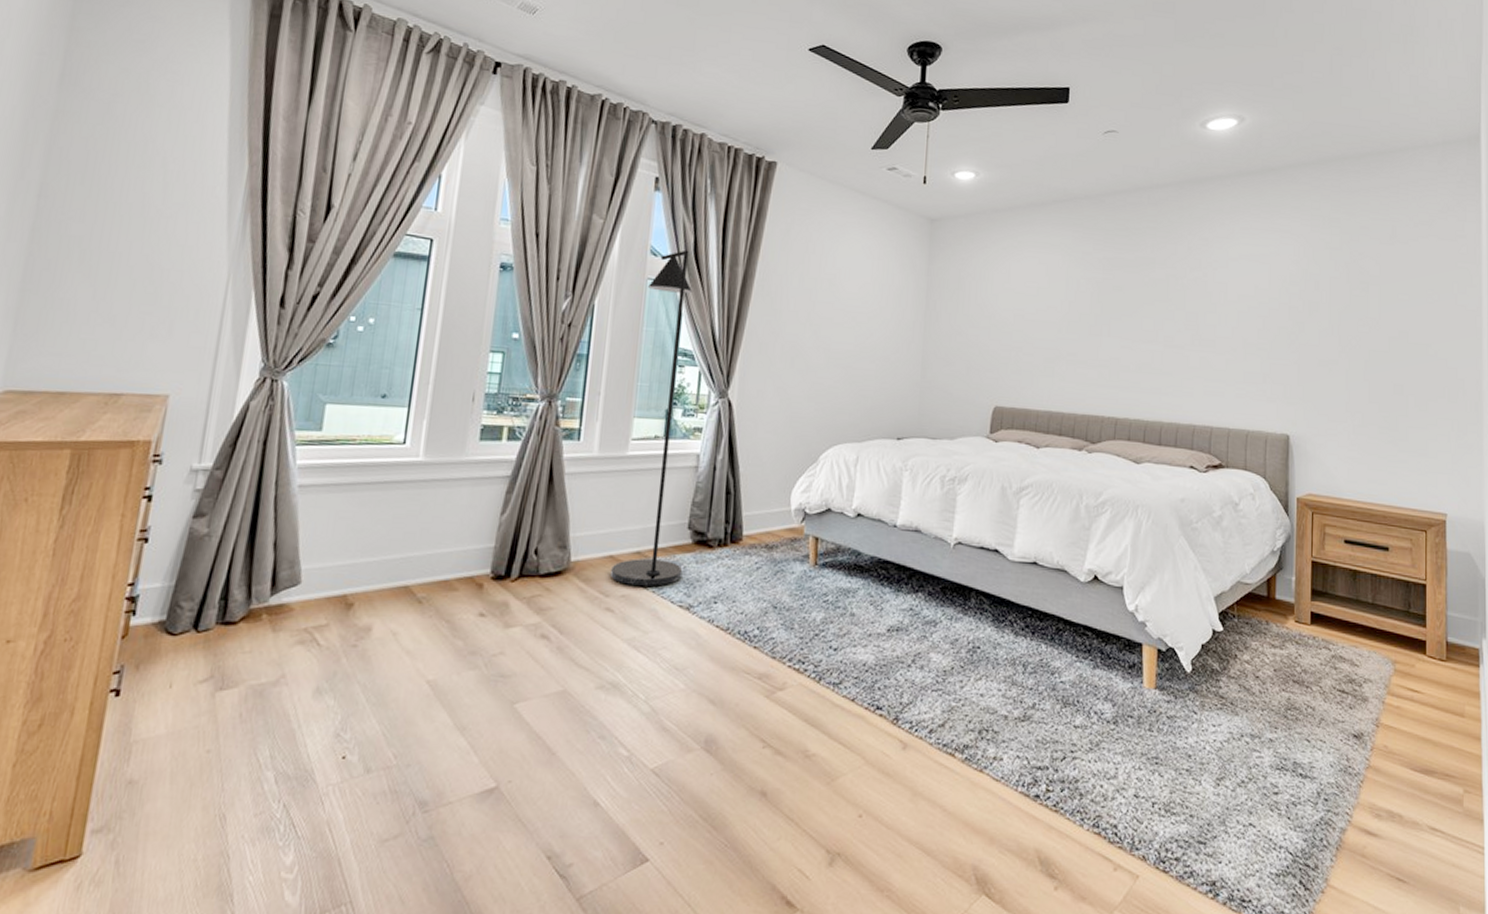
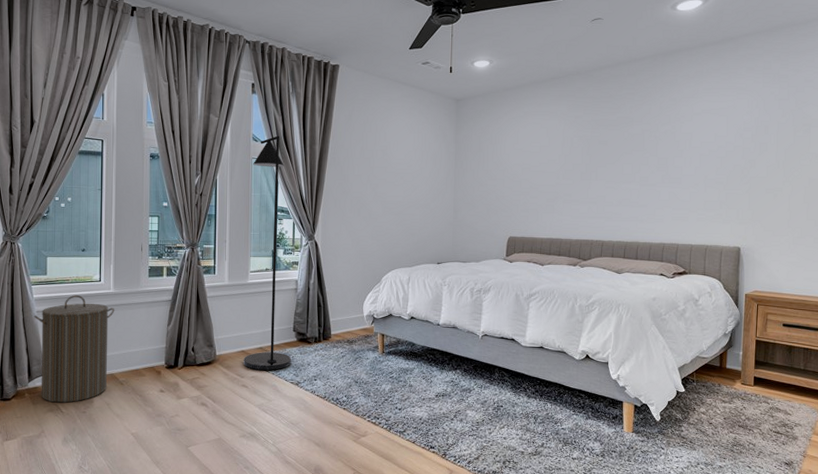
laundry hamper: none [287,463,423,631] -> present [33,295,115,403]

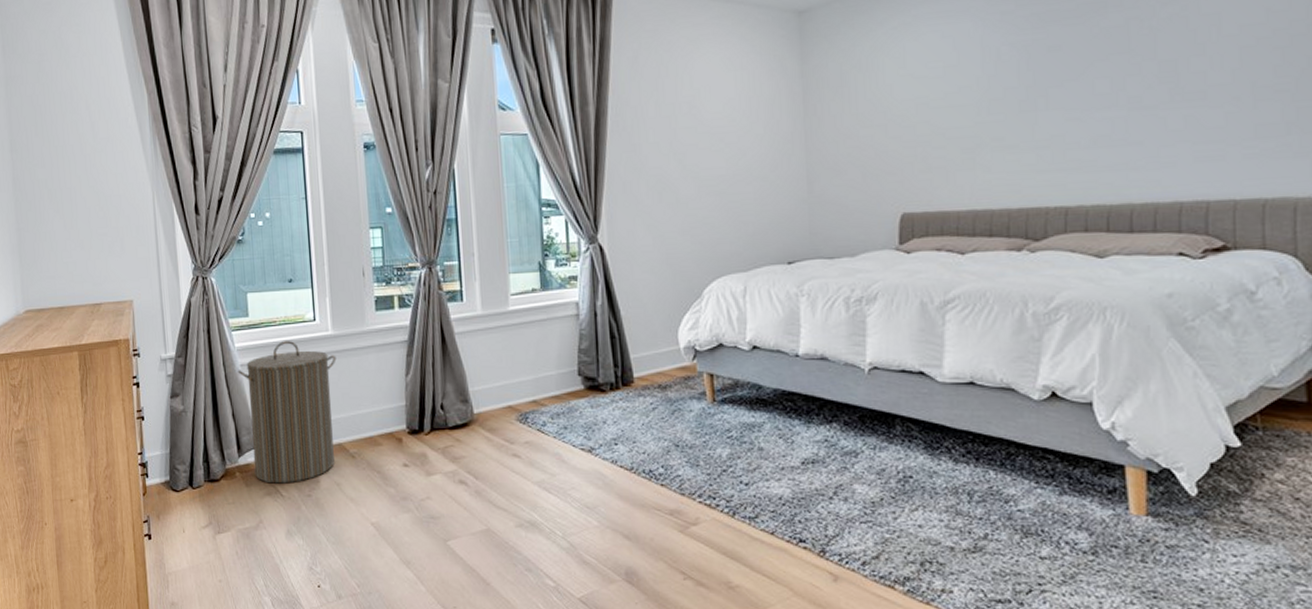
floor lamp: present [244,135,292,370] -> none [502,98,580,432]

